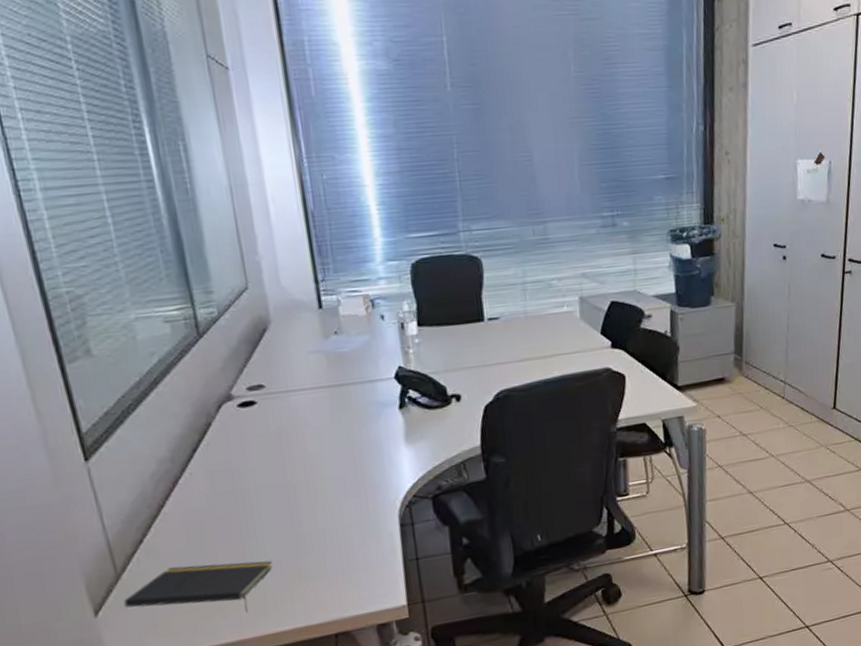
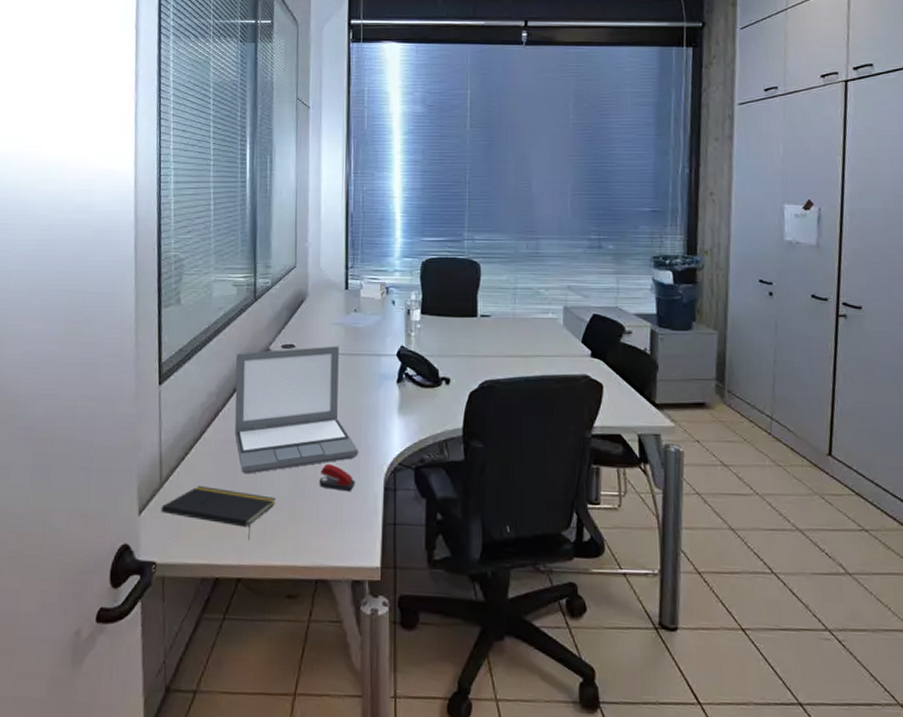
laptop: none [186,378,364,543] -> present [234,346,358,474]
stapler: none [322,511,365,539] -> present [319,463,355,492]

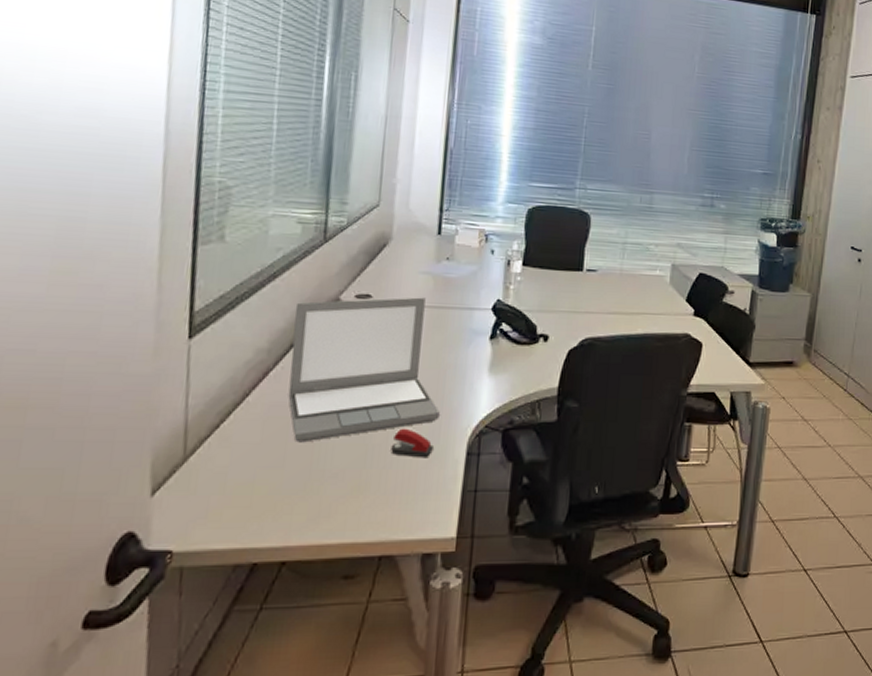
notepad: present [161,486,275,541] -> none [182,459,336,519]

